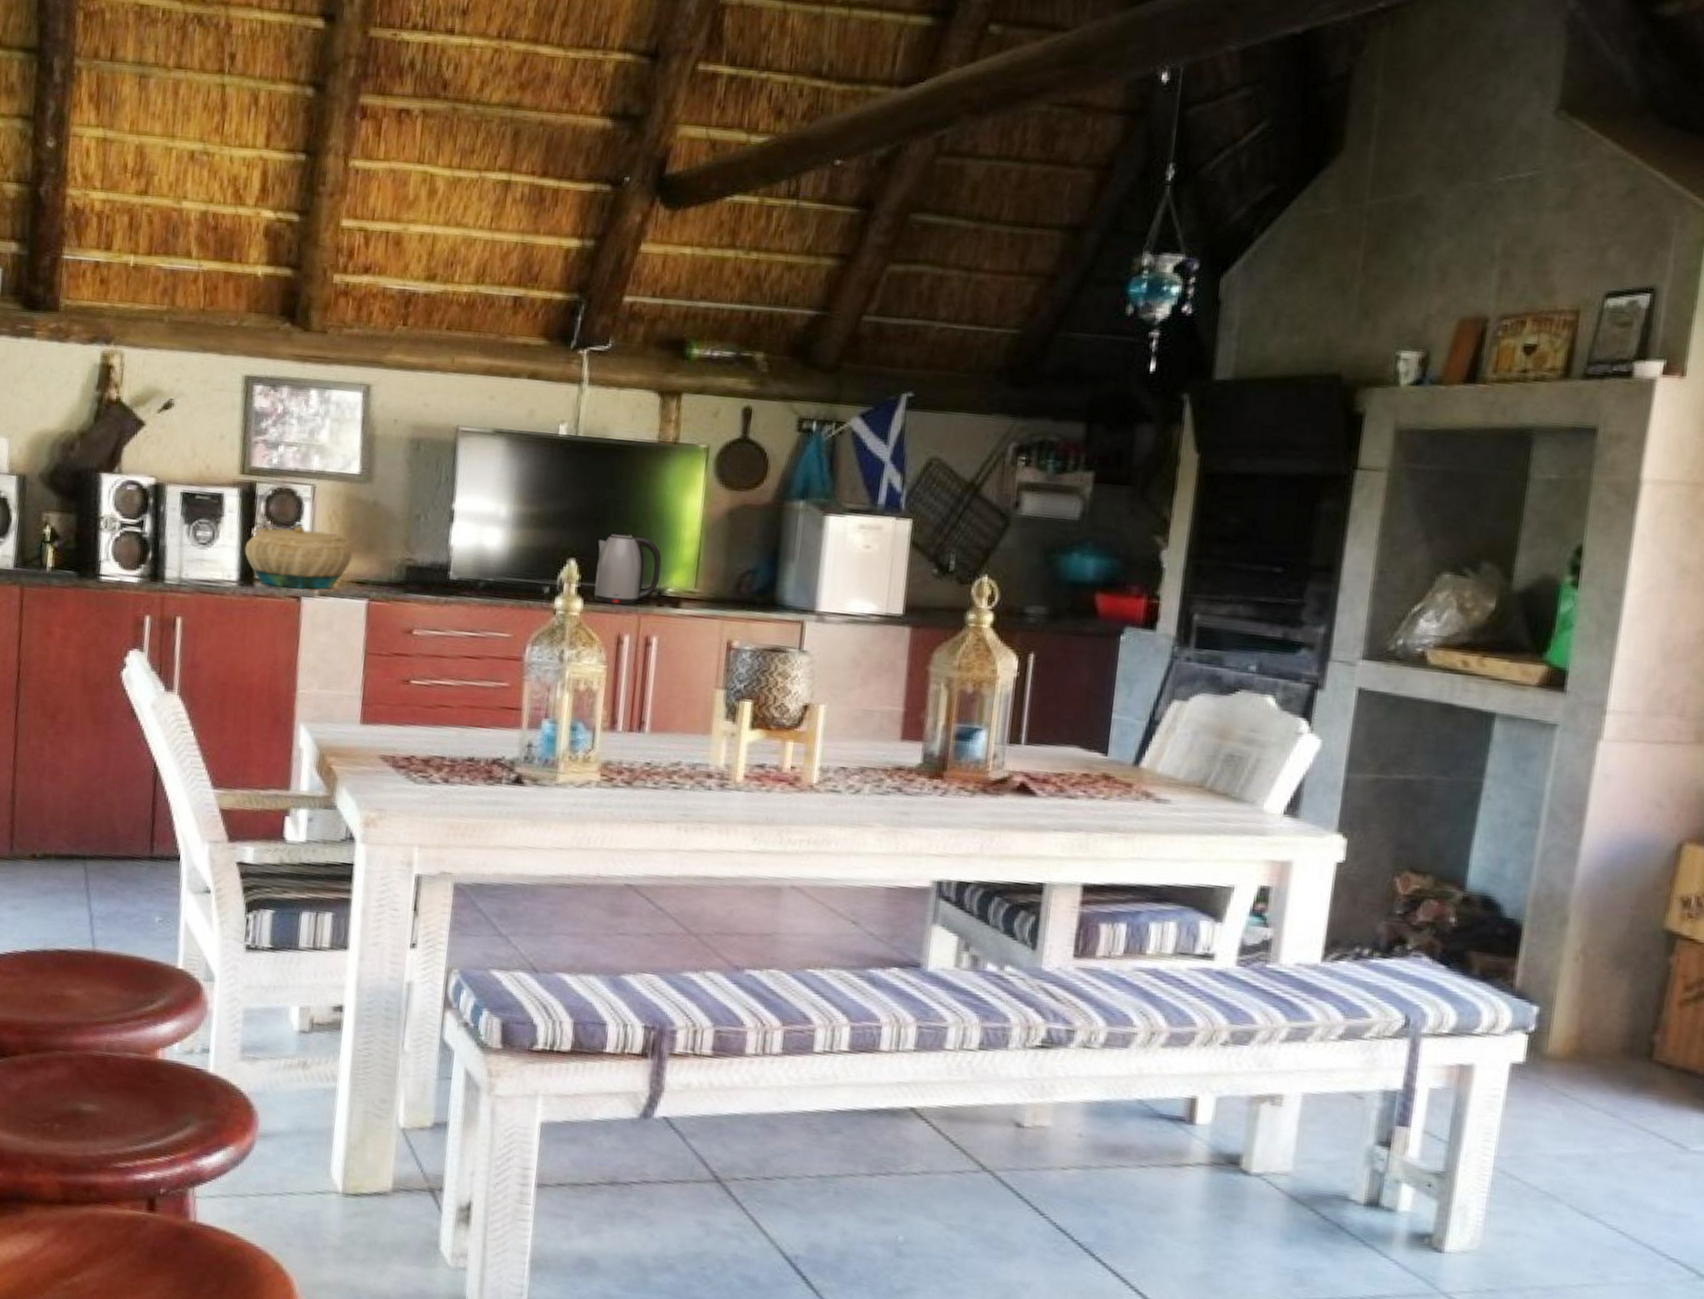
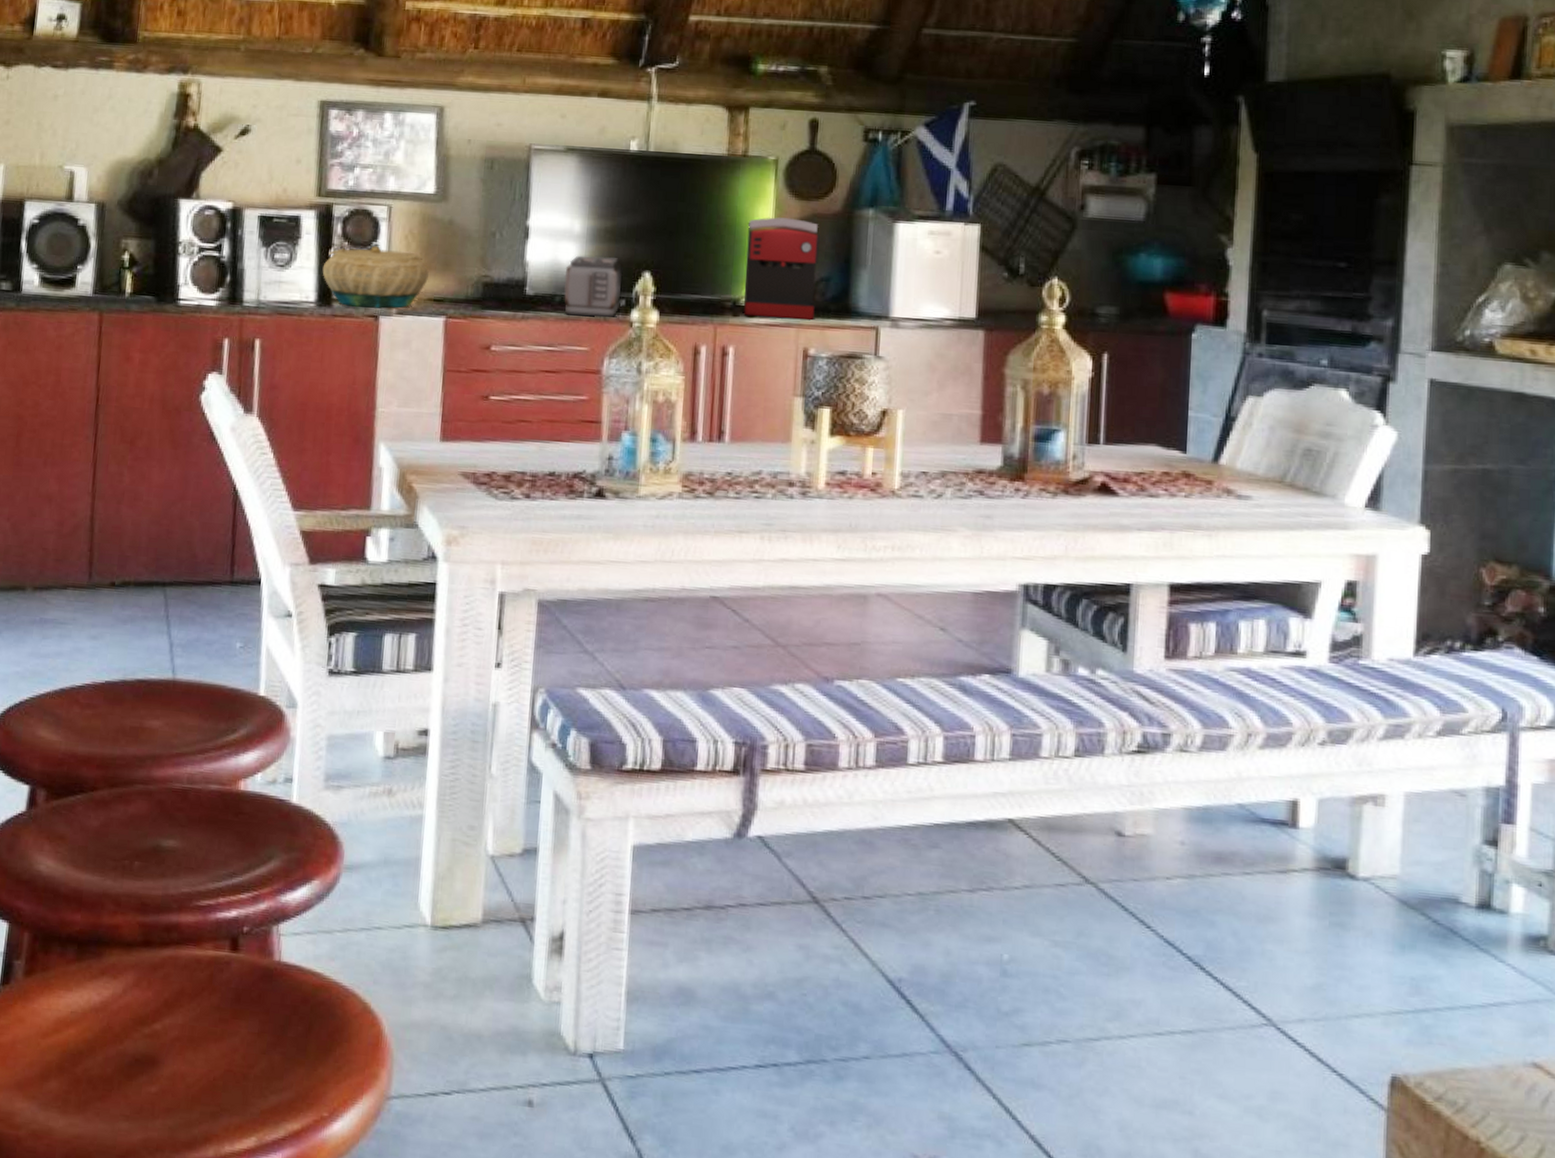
toaster: none [487,540,548,605] -> present [564,255,623,318]
kettle: present [593,532,662,606] -> none [669,244,735,317]
coffee maker: none [668,507,749,612] -> present [743,217,820,320]

